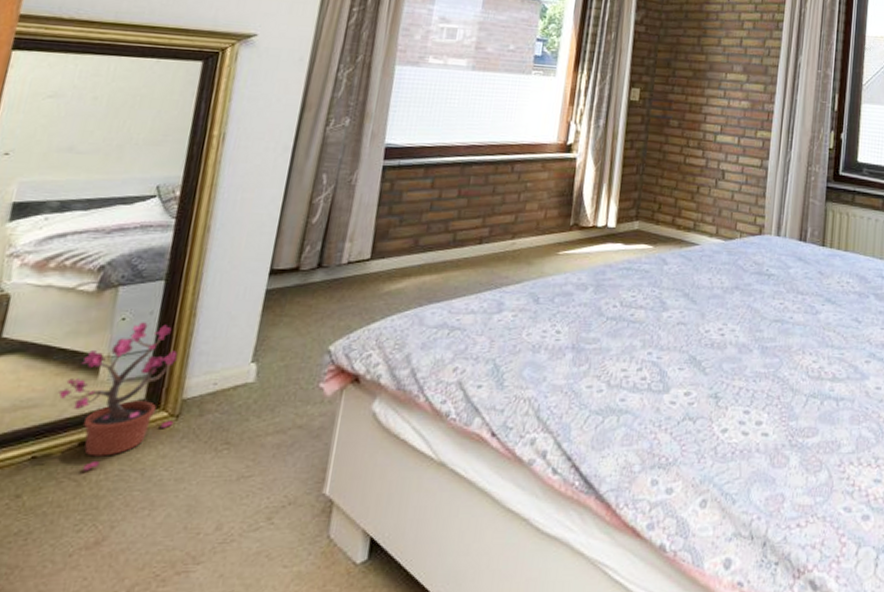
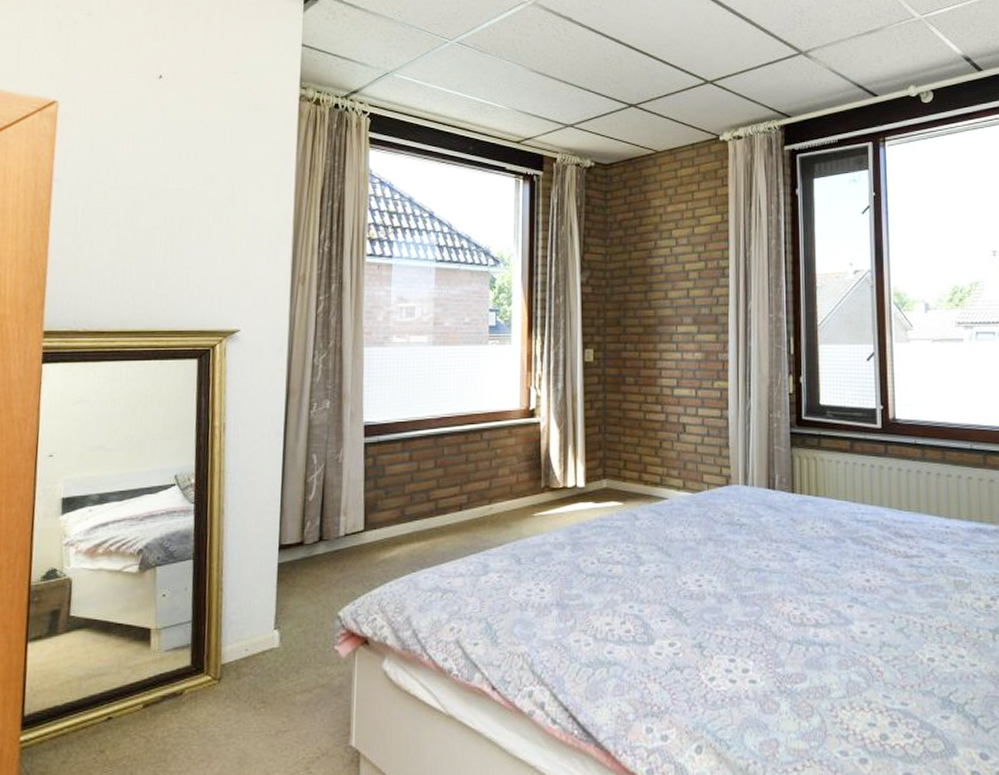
potted plant: present [56,322,178,470] -> none [120,597,217,728]

